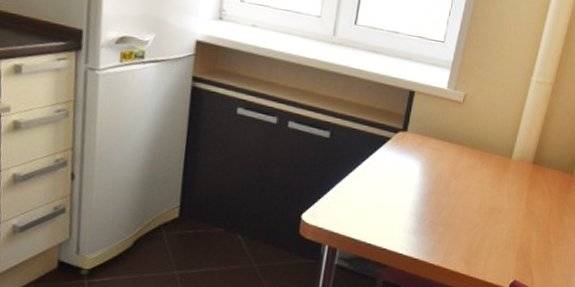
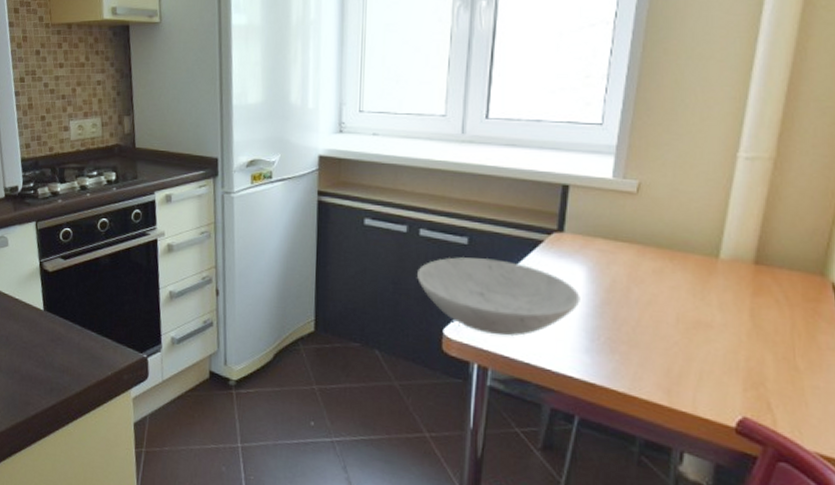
bowl: none [282,149,414,221] -> present [417,257,580,337]

